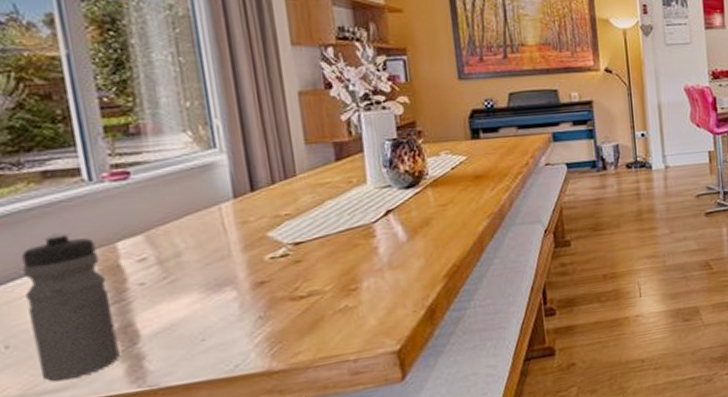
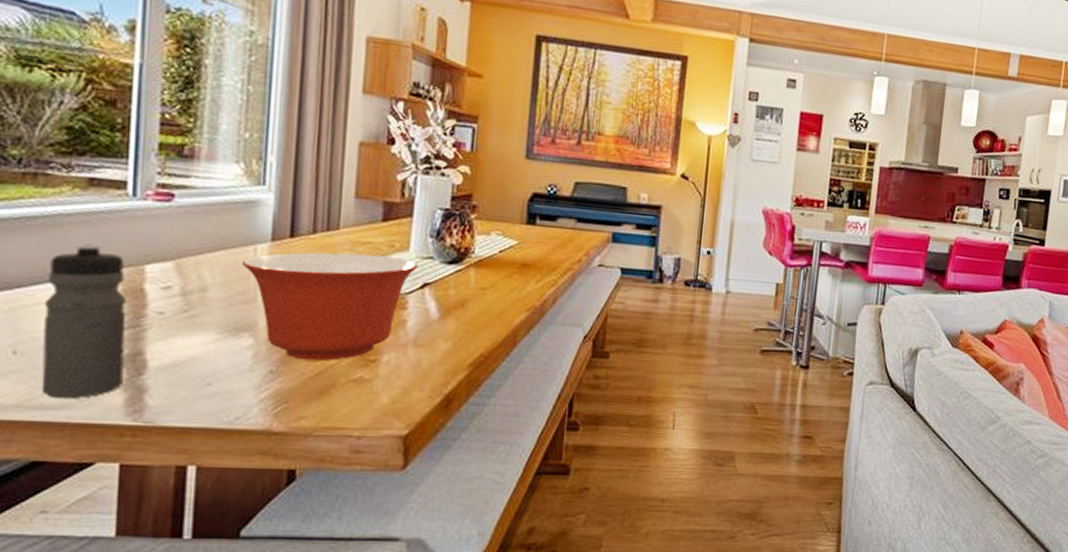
mixing bowl: none [210,191,379,302] -> present [242,252,418,361]

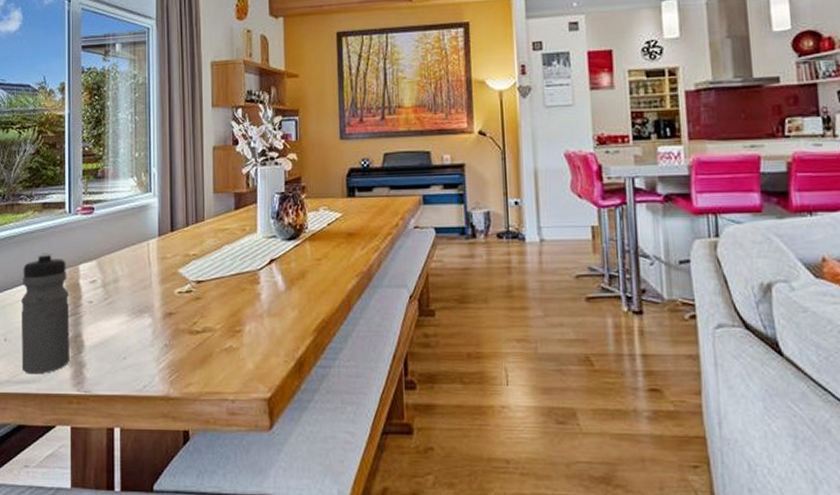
mixing bowl: present [242,252,418,361] -> none [140,239,265,334]

